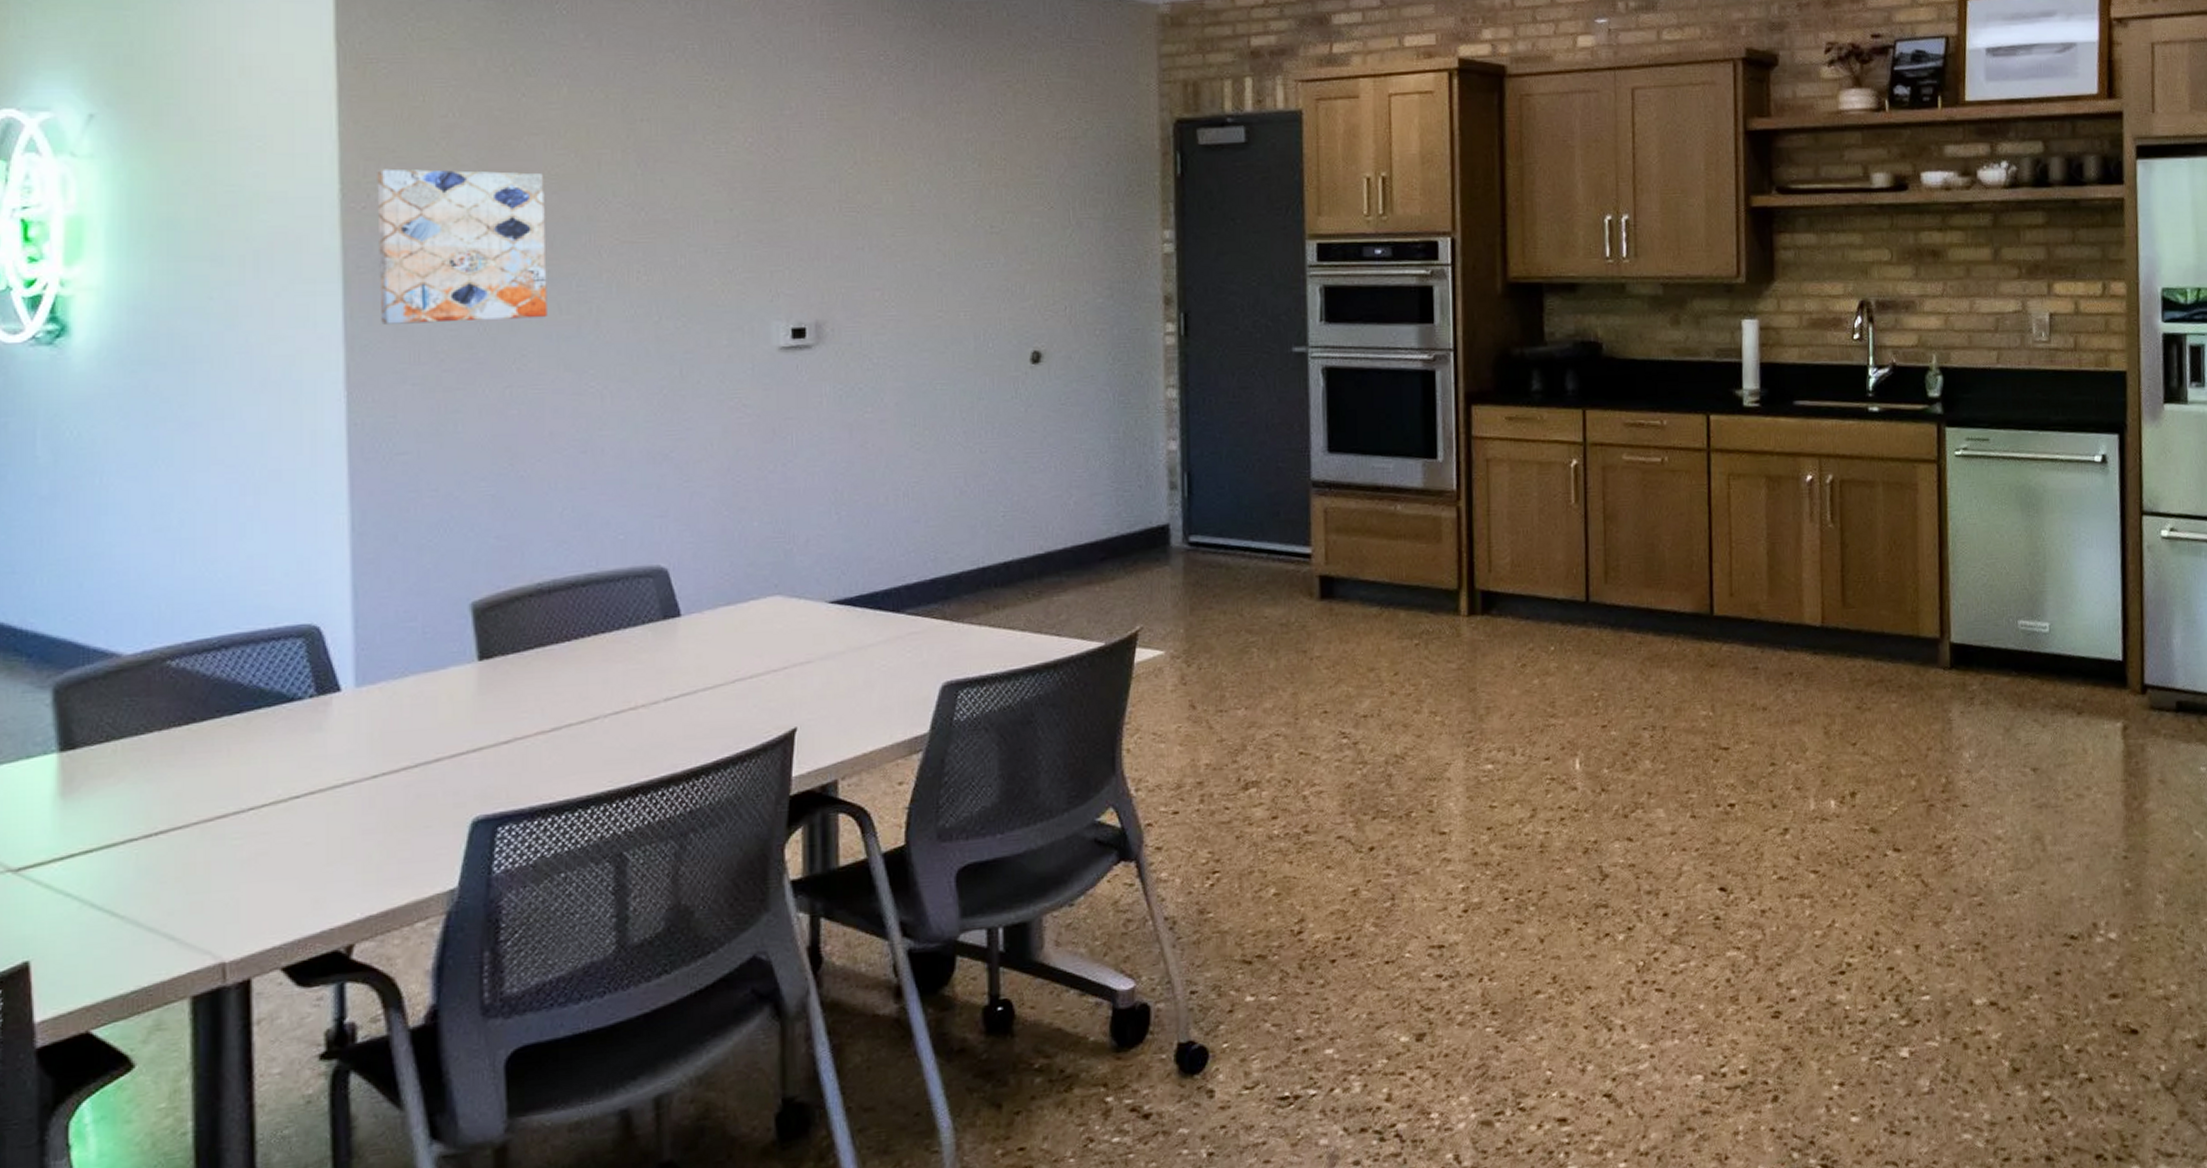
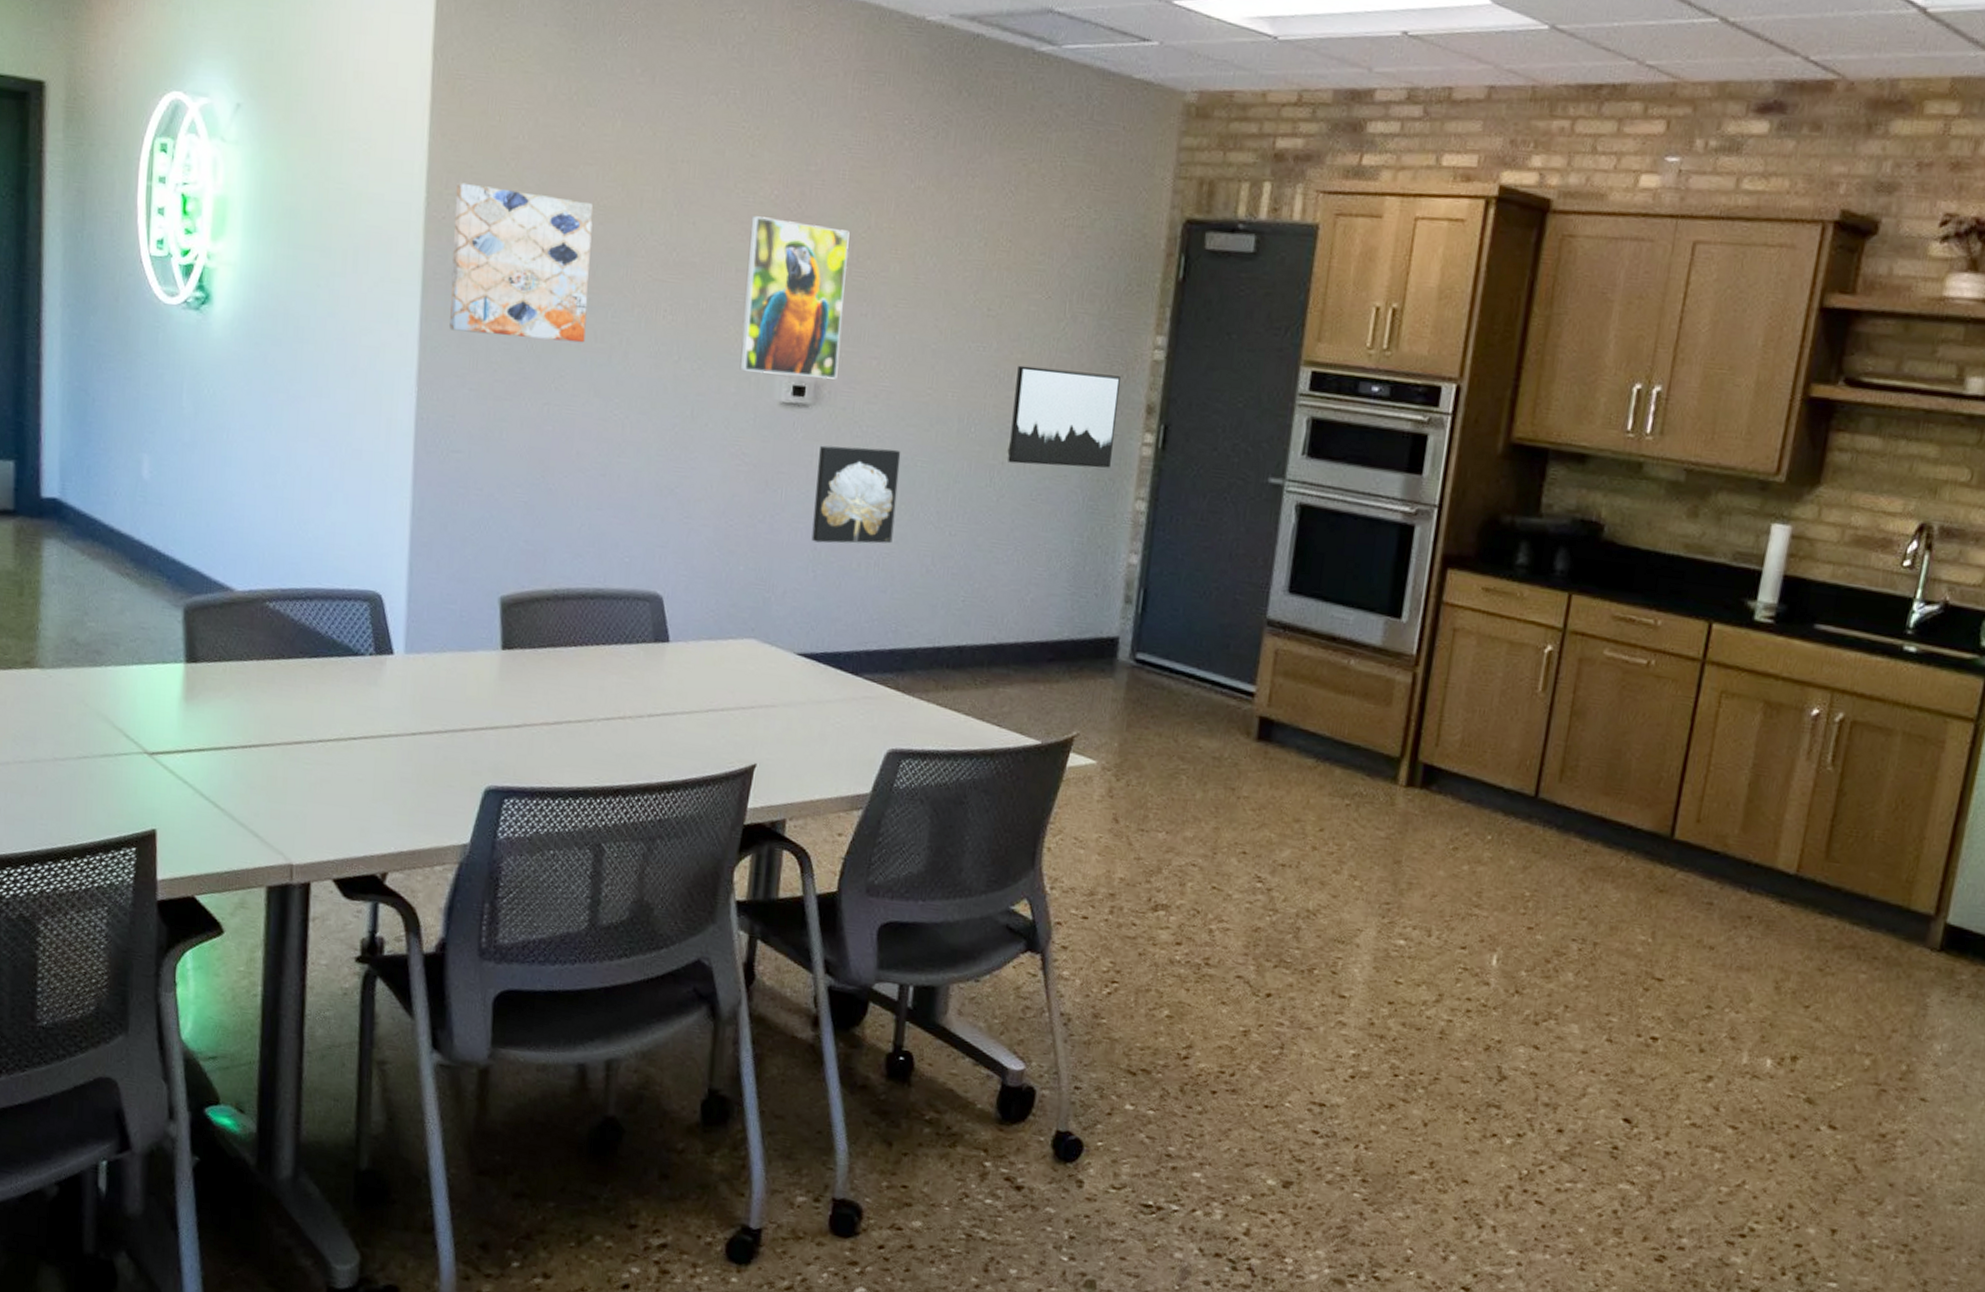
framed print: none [726,165,839,321] -> present [739,216,850,379]
wall art: none [828,376,920,483] -> present [811,445,901,544]
wall art: none [1029,273,1136,372] -> present [1008,365,1120,468]

